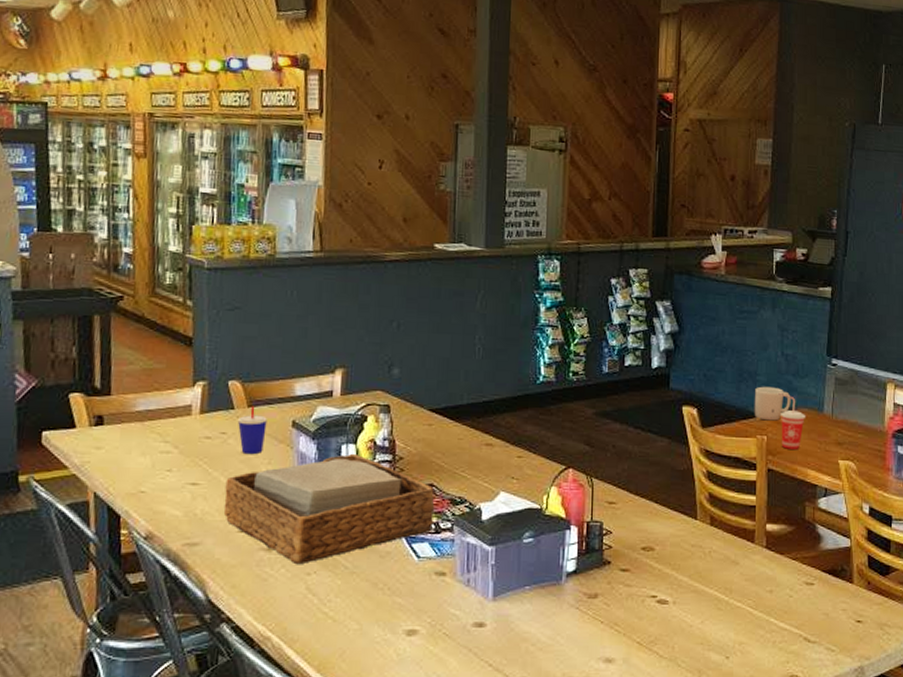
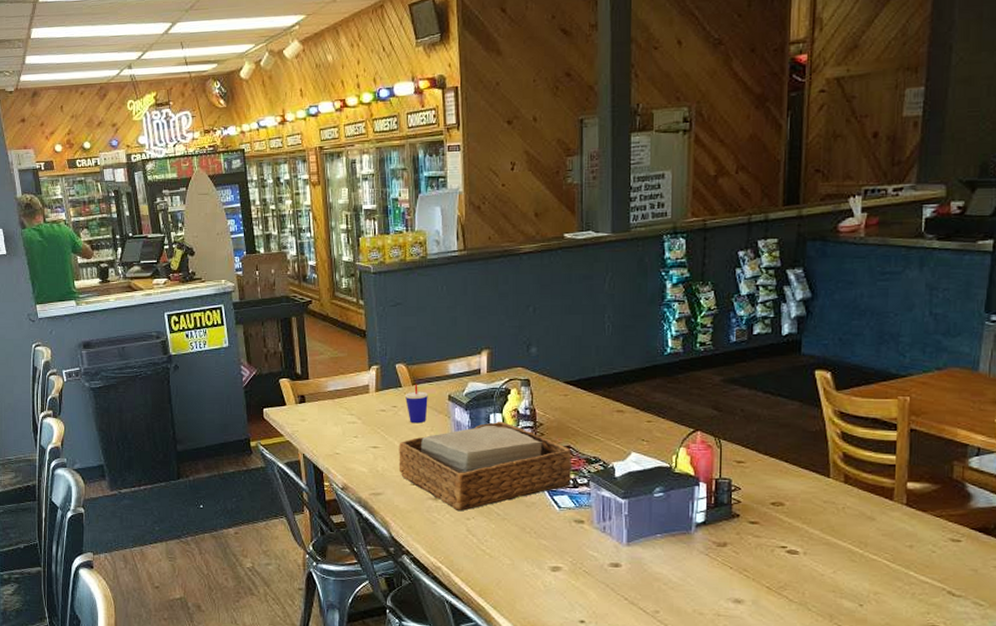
mug: present [754,386,791,421] -> none [895,347,940,382]
beverage cup: present [778,392,806,449] -> none [925,353,958,409]

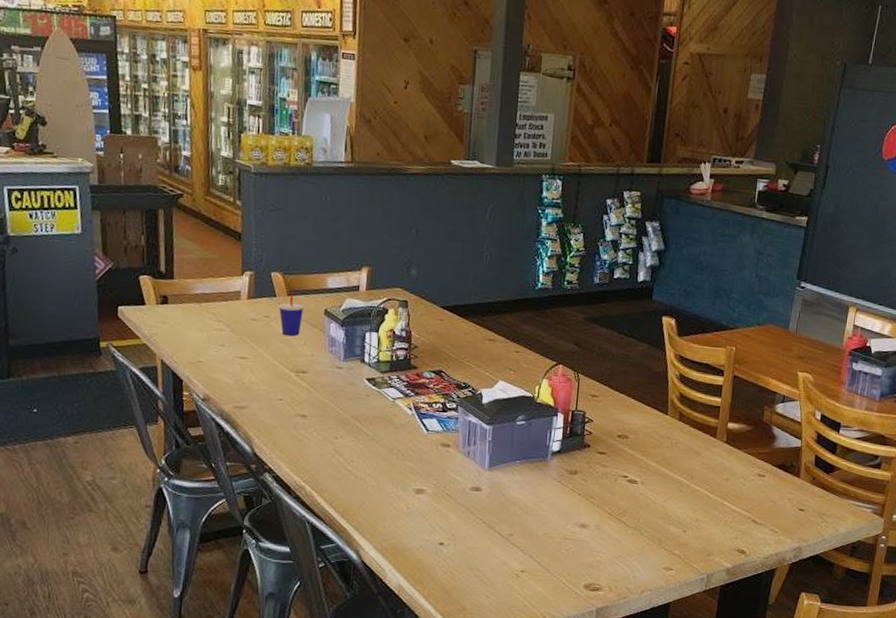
napkin holder: present [398,421,572,511] -> none [266,340,443,429]

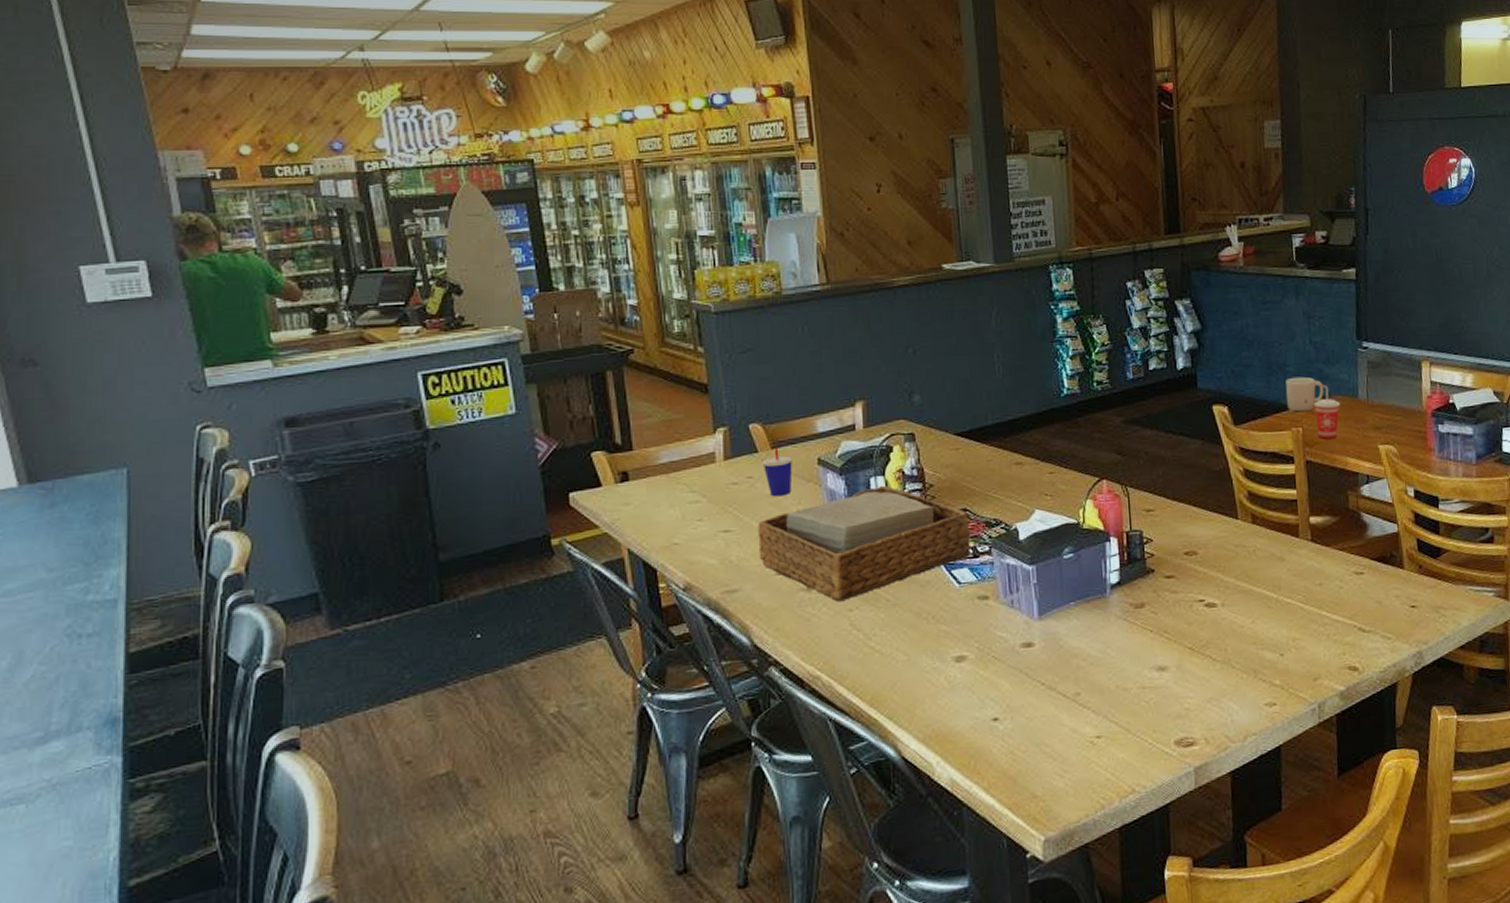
napkin holder: none [266,340,443,429] -> present [757,485,971,601]
mug: none [726,303,761,334] -> present [1285,376,1324,412]
beverage cup: none [747,309,773,360] -> present [1310,382,1341,439]

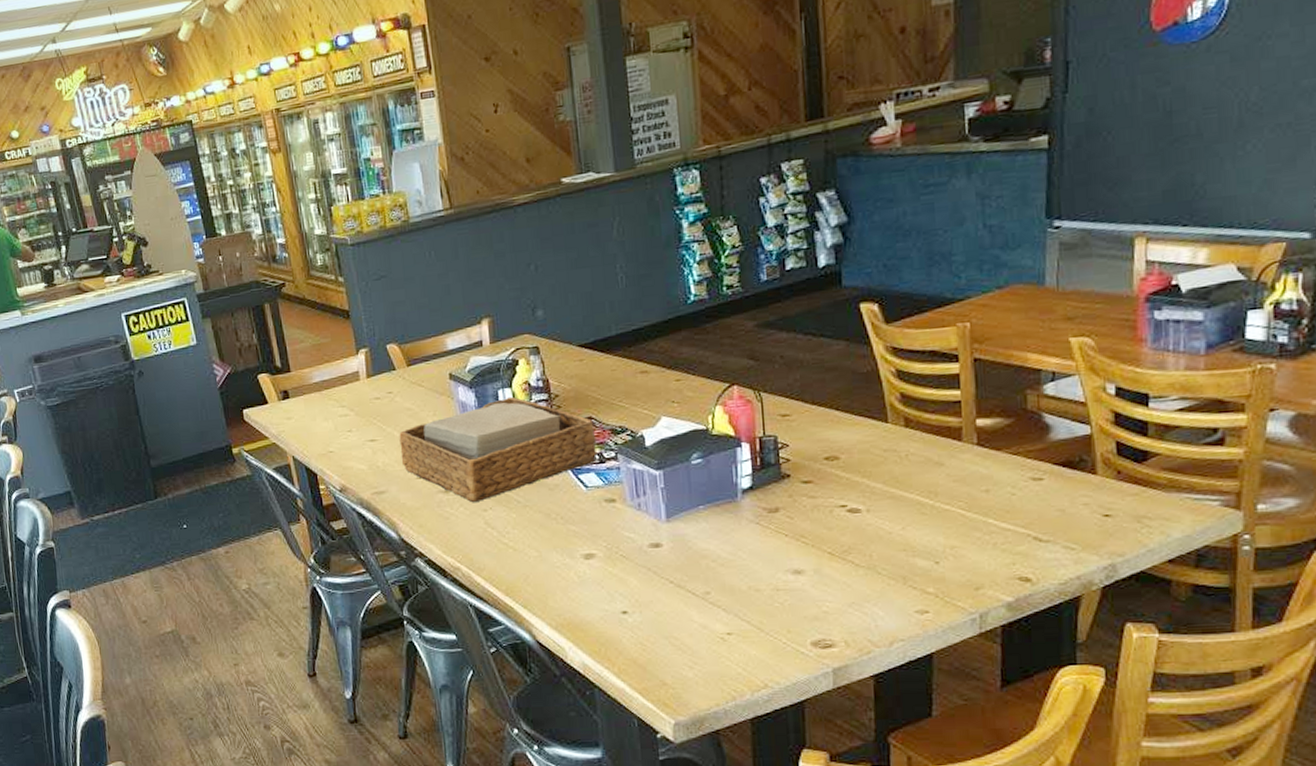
beverage cup: present [763,447,793,497] -> none [401,364,427,409]
mug: present [1285,376,1324,412] -> none [950,265,1000,306]
beverage cup: present [1310,382,1341,439] -> none [982,270,1022,334]

